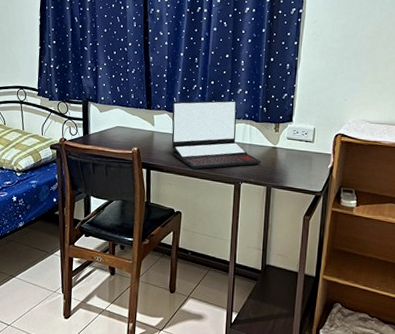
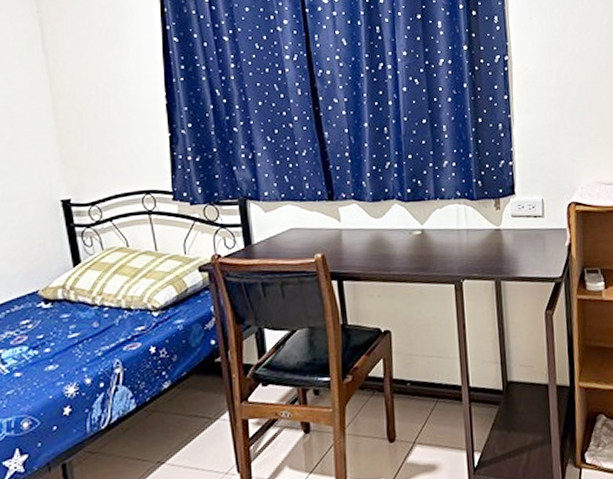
laptop: present [171,100,261,169] -> none [362,175,484,271]

